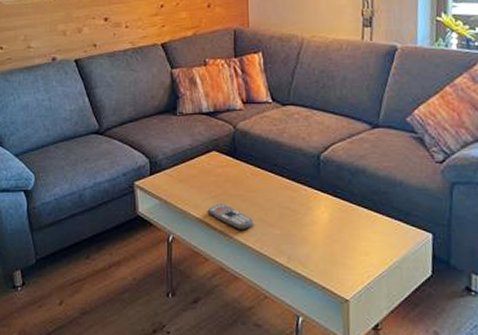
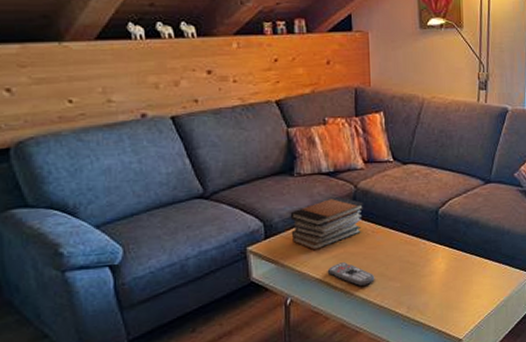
book stack: none [173,137,243,190] -> present [290,197,364,251]

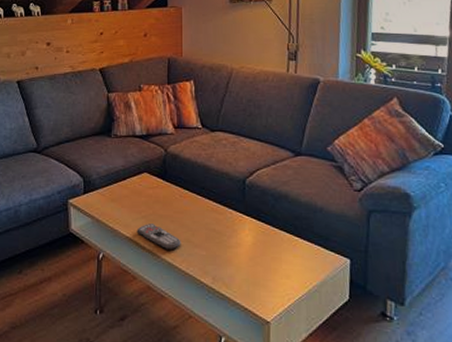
book stack: present [290,197,364,251] -> none [106,159,173,210]

